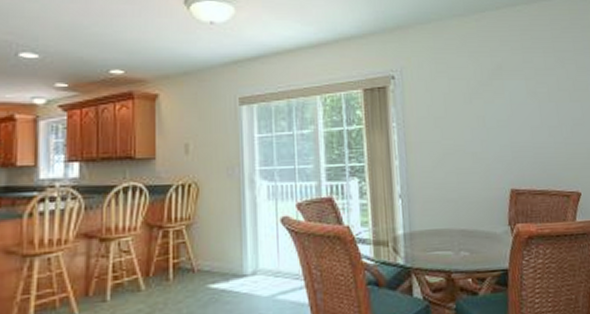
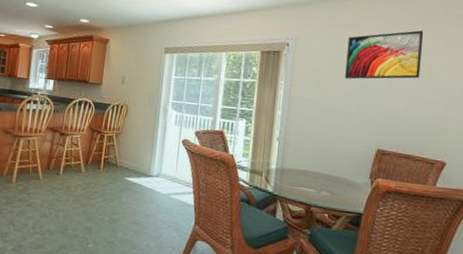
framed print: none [459,48,539,111] -> present [345,30,424,80]

